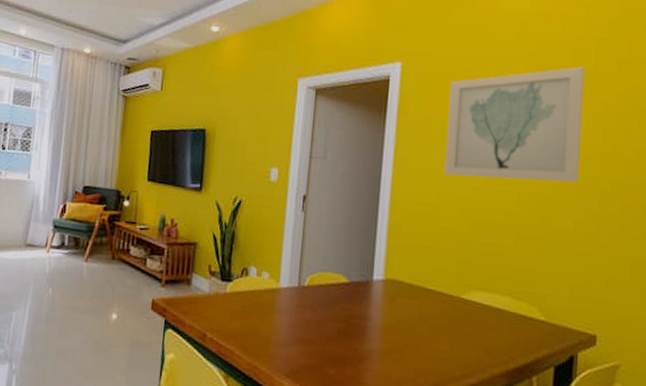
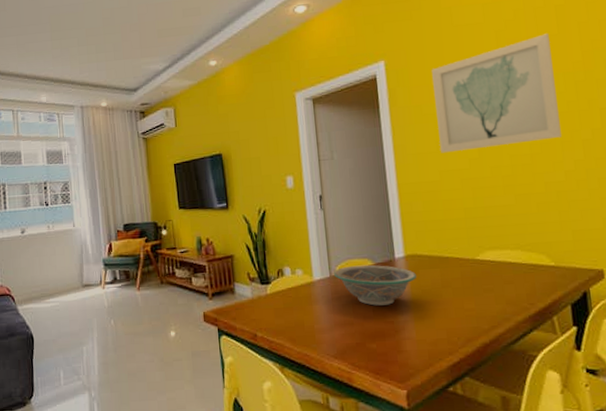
bowl: none [303,279,393,330] -> present [334,265,417,306]

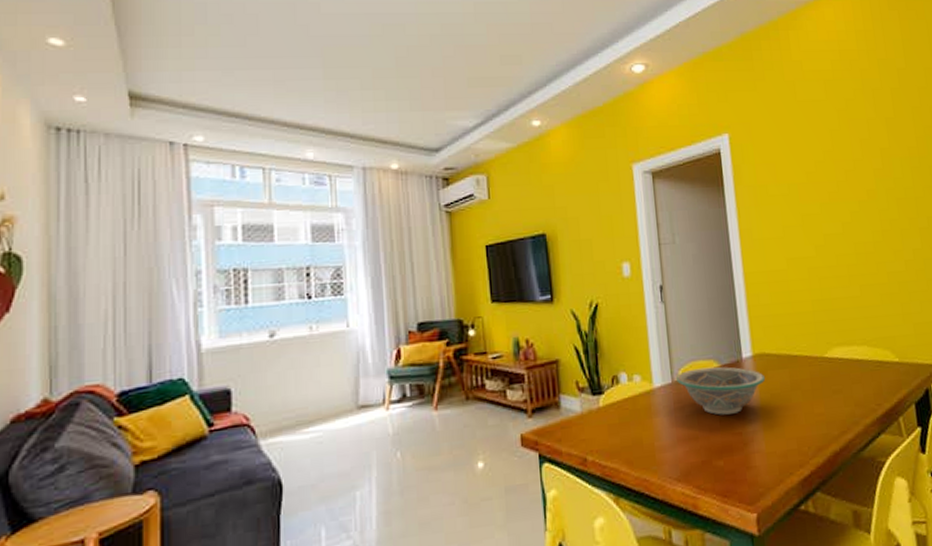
wall art: present [432,33,561,153] -> none [777,116,901,239]

